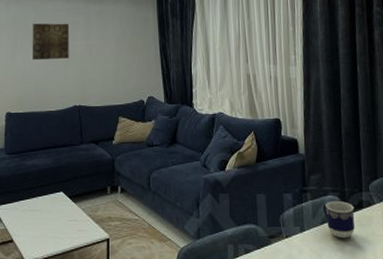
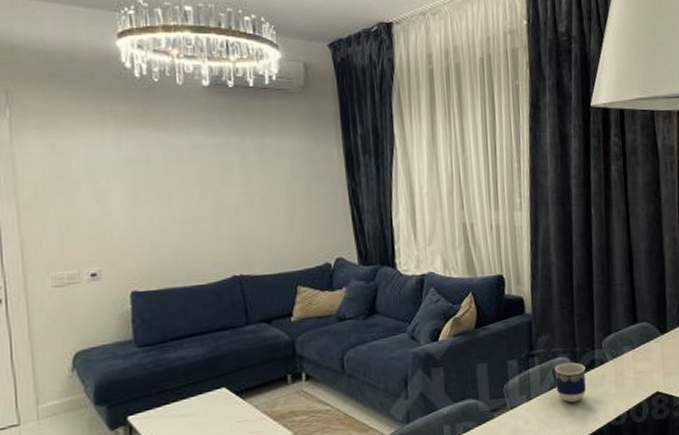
wall art: present [32,23,70,61] -> none [160,164,220,218]

